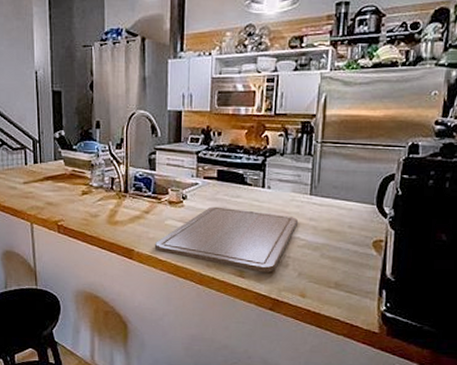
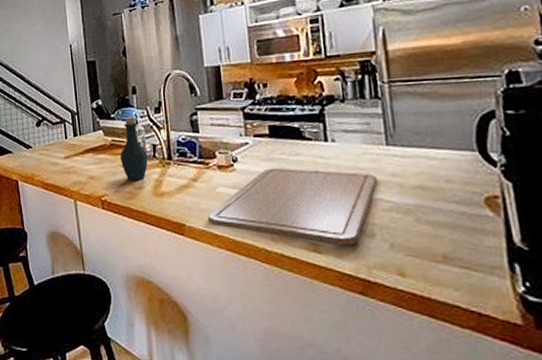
bottle: none [78,149,106,210] -> present [119,116,149,181]

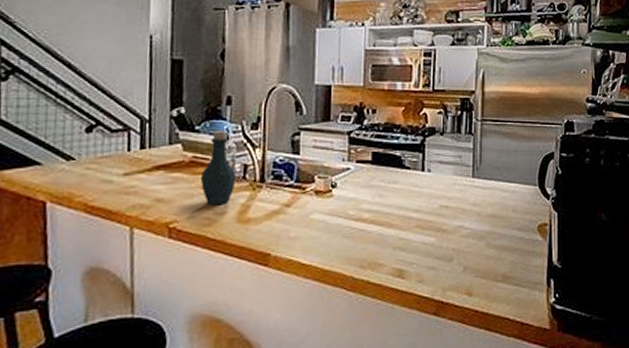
chopping board: present [207,167,377,245] -> none [296,195,461,270]

